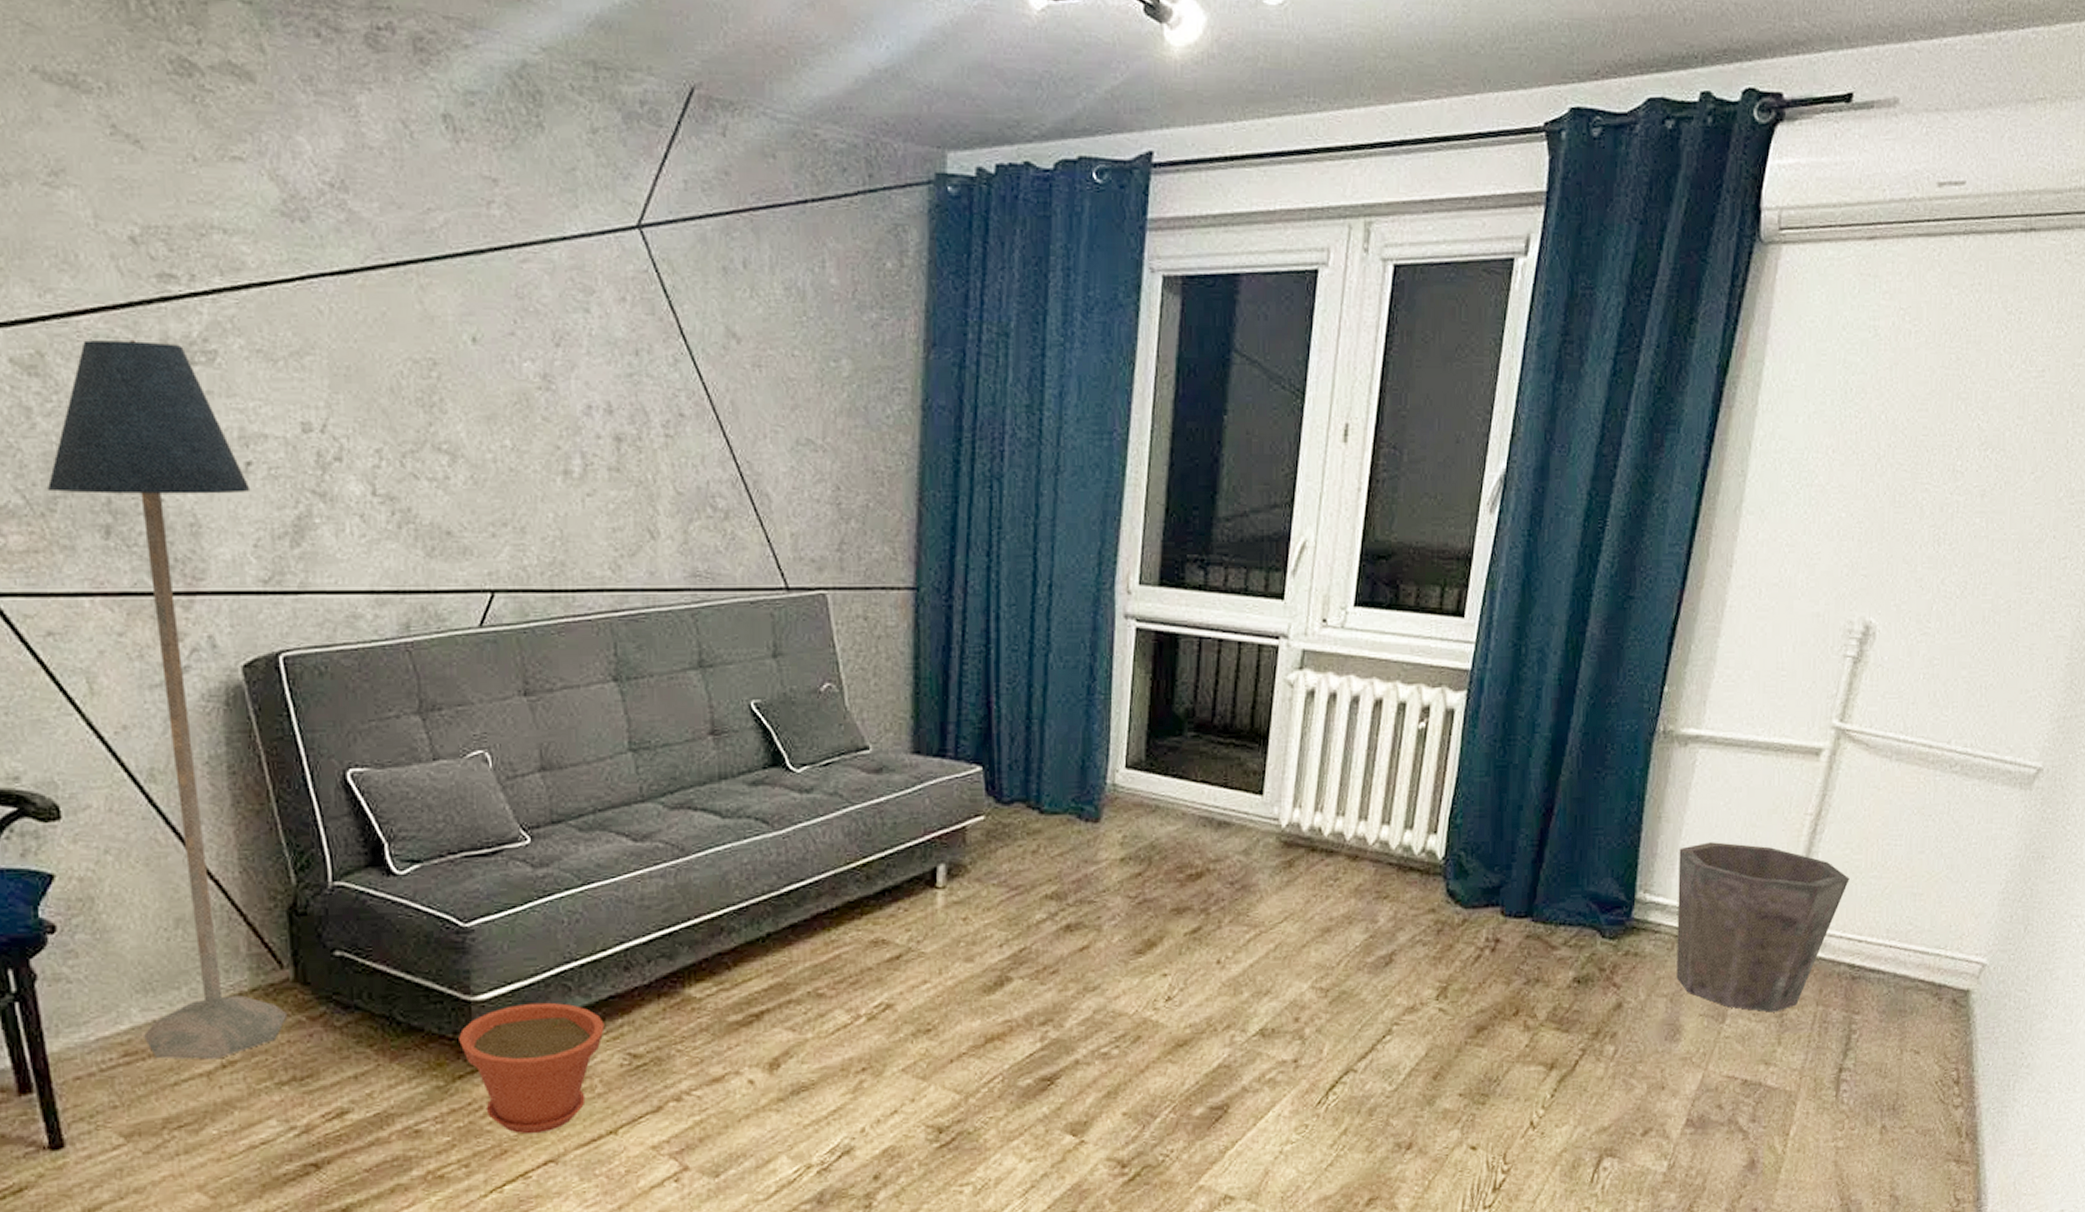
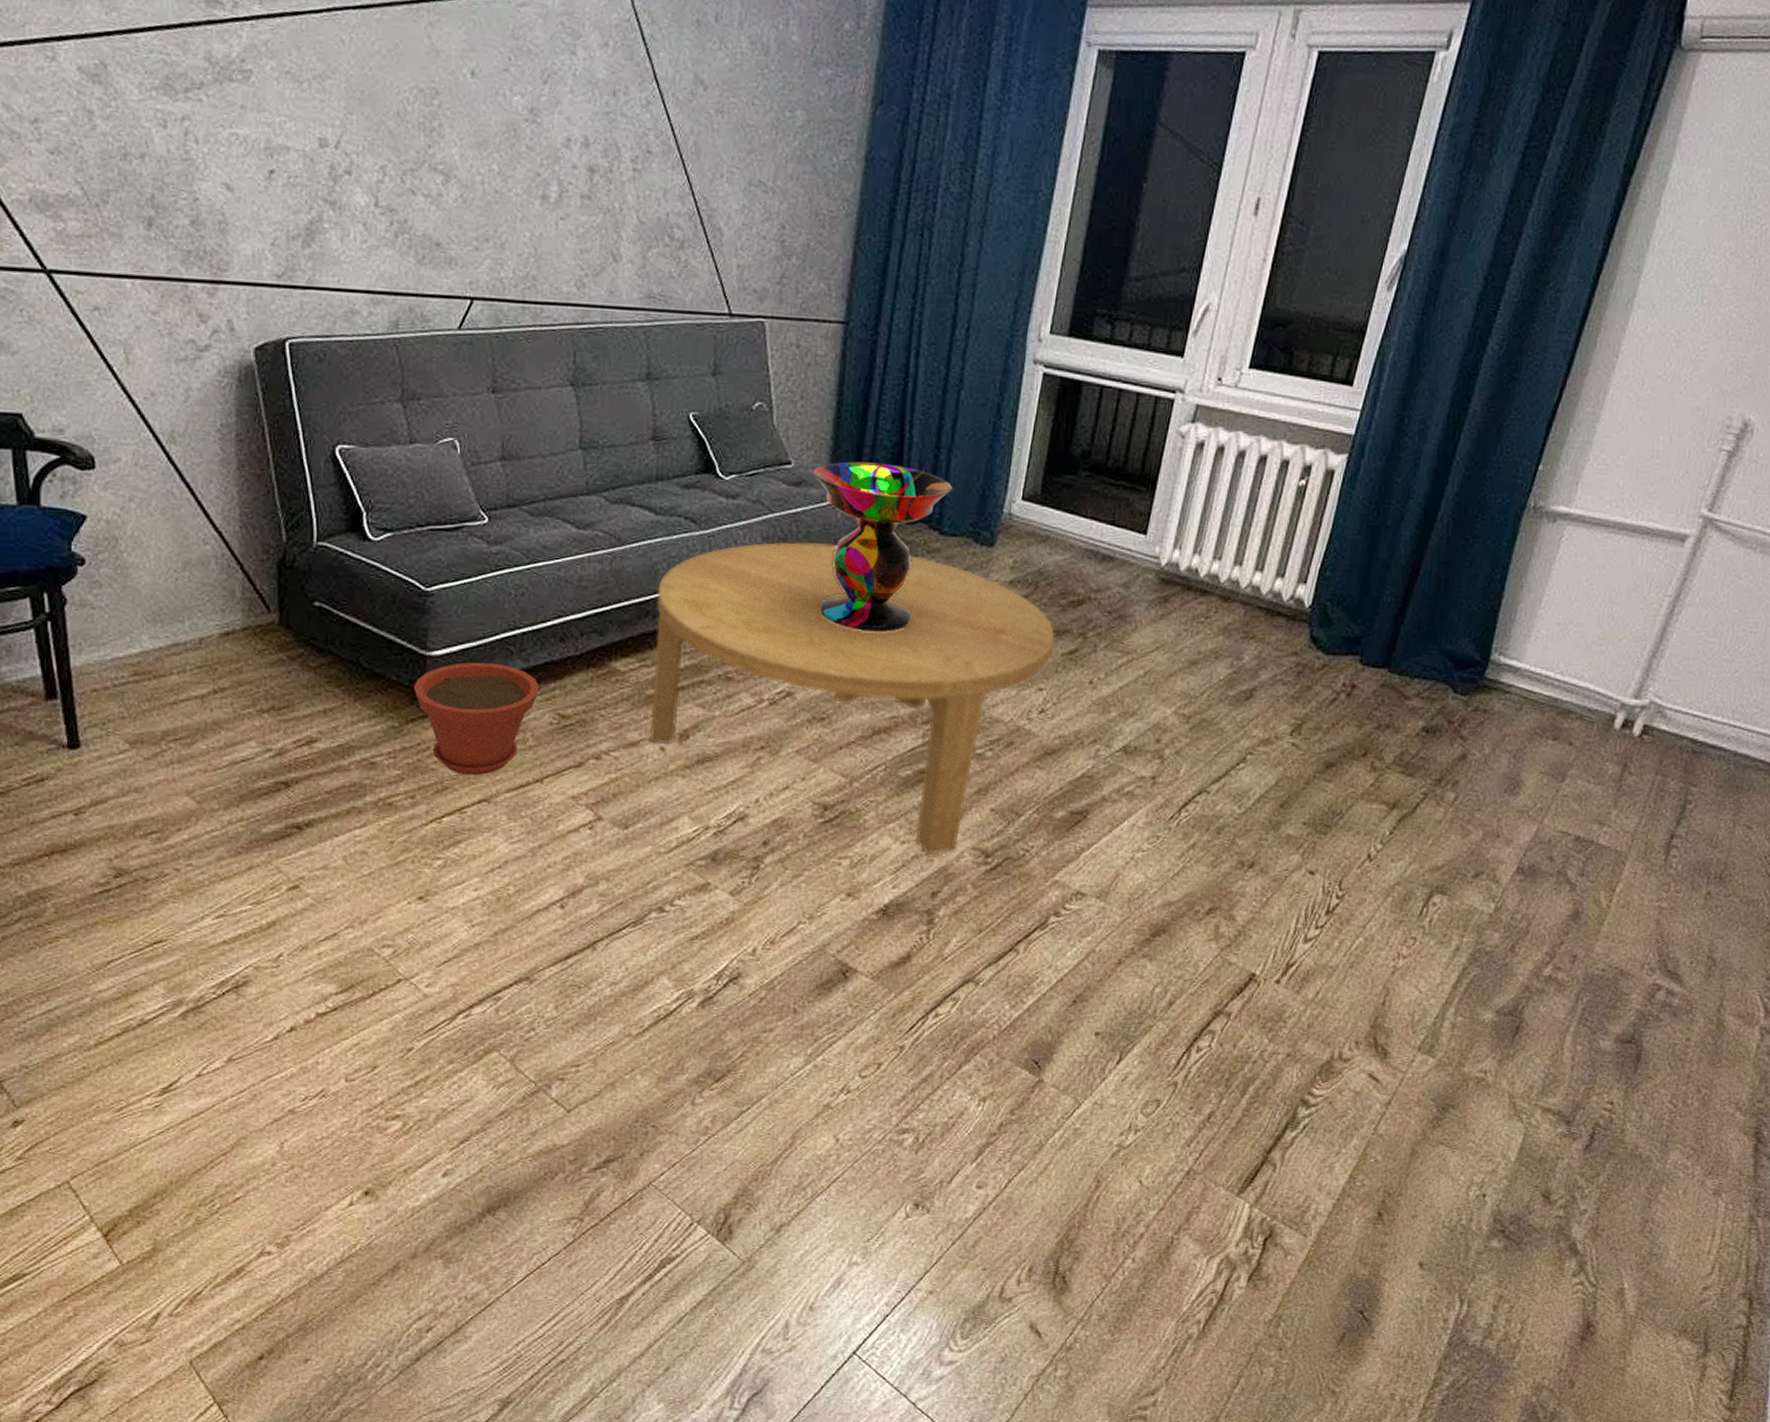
floor lamp: present [46,339,288,1060] -> none [101,55,272,685]
coffee table: none [731,834,1175,1171] -> present [650,542,1055,855]
decorative bowl: none [895,740,1048,928] -> present [814,461,952,632]
waste bin: present [1676,842,1850,1013] -> none [1522,614,1701,777]

